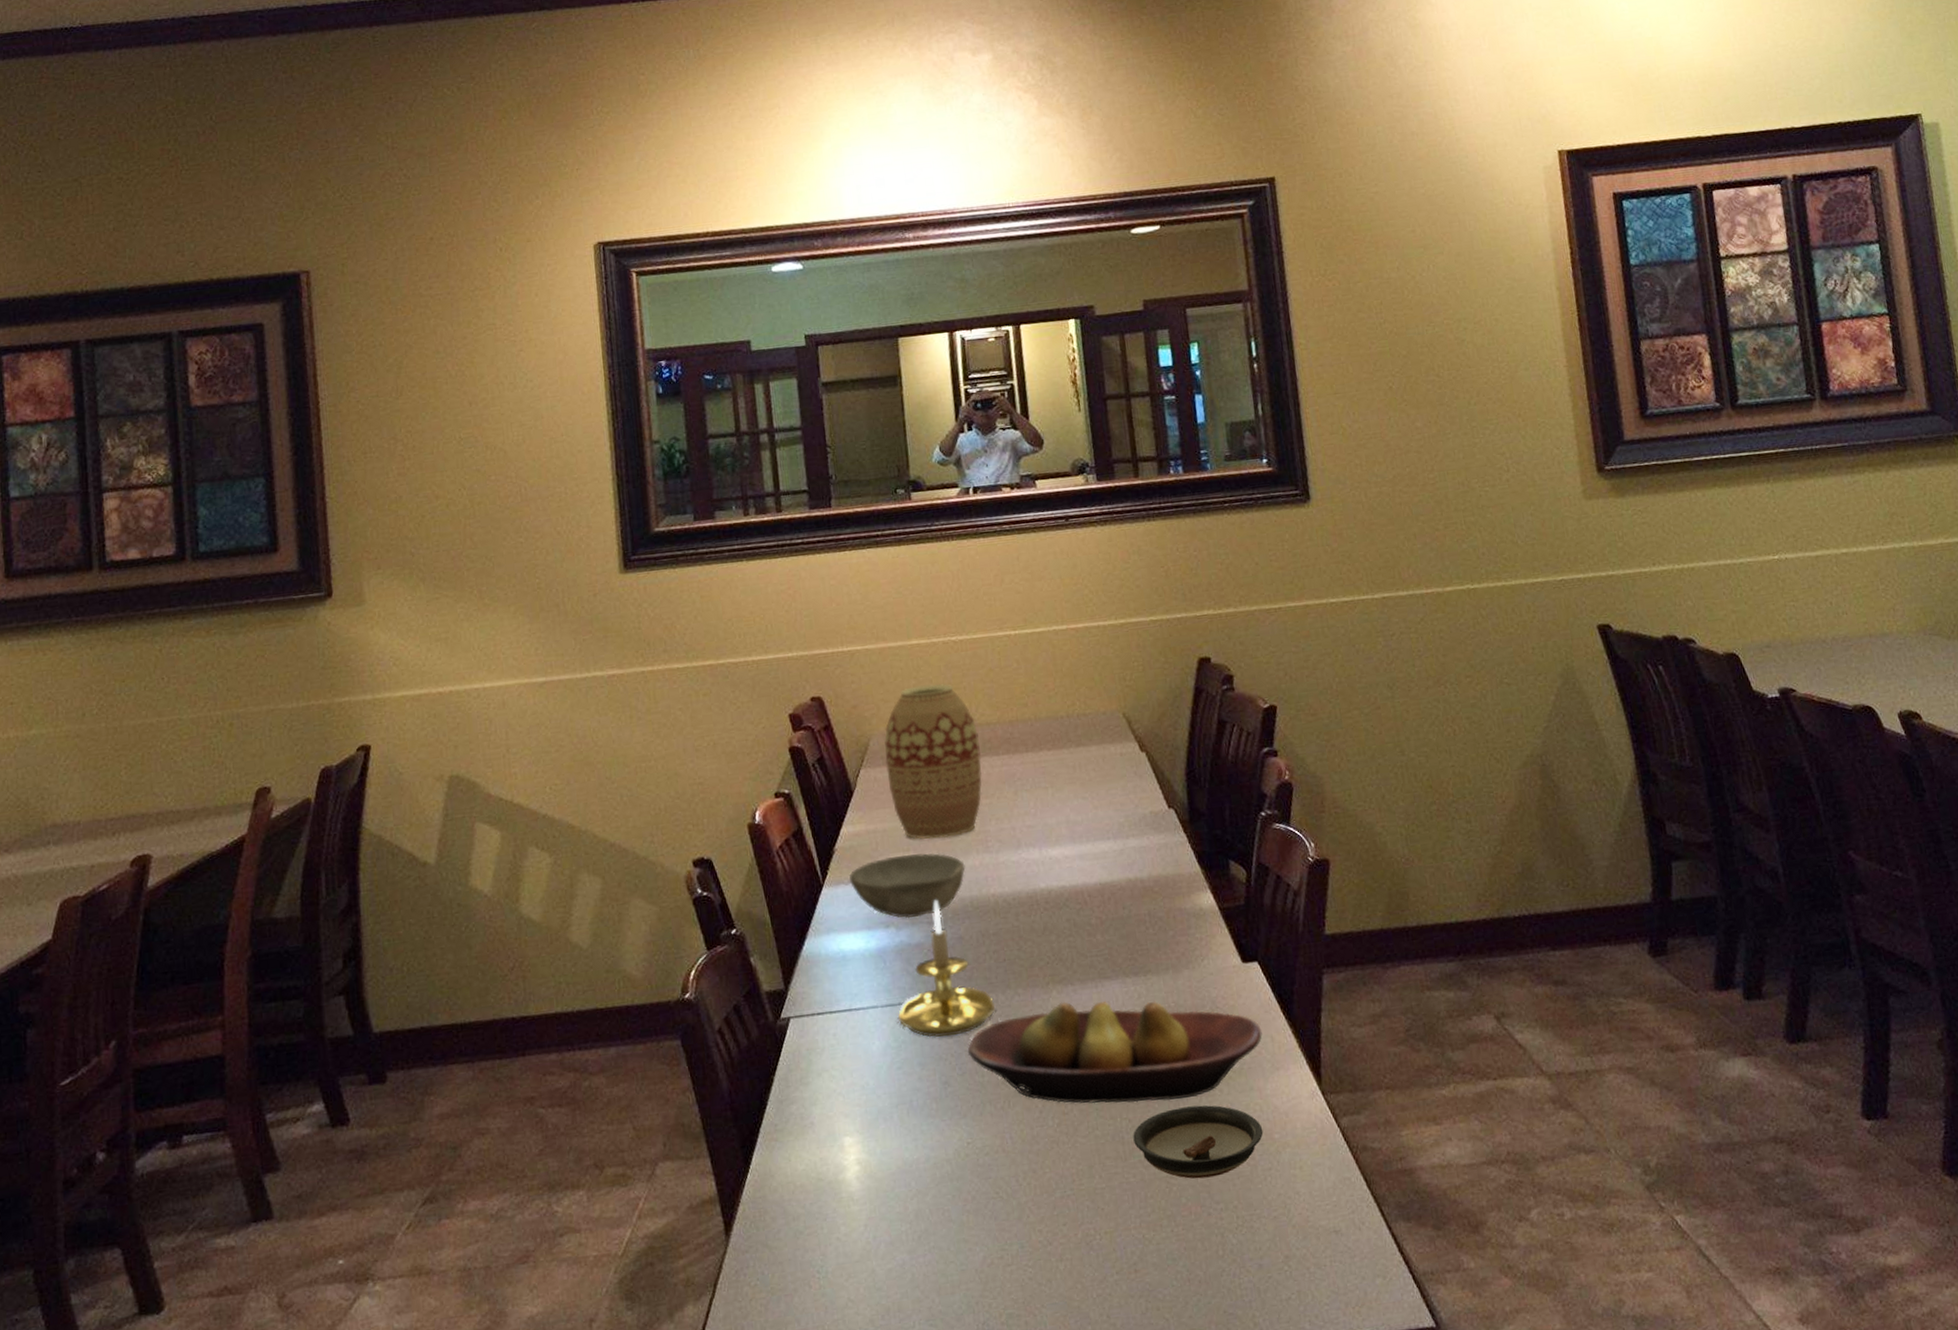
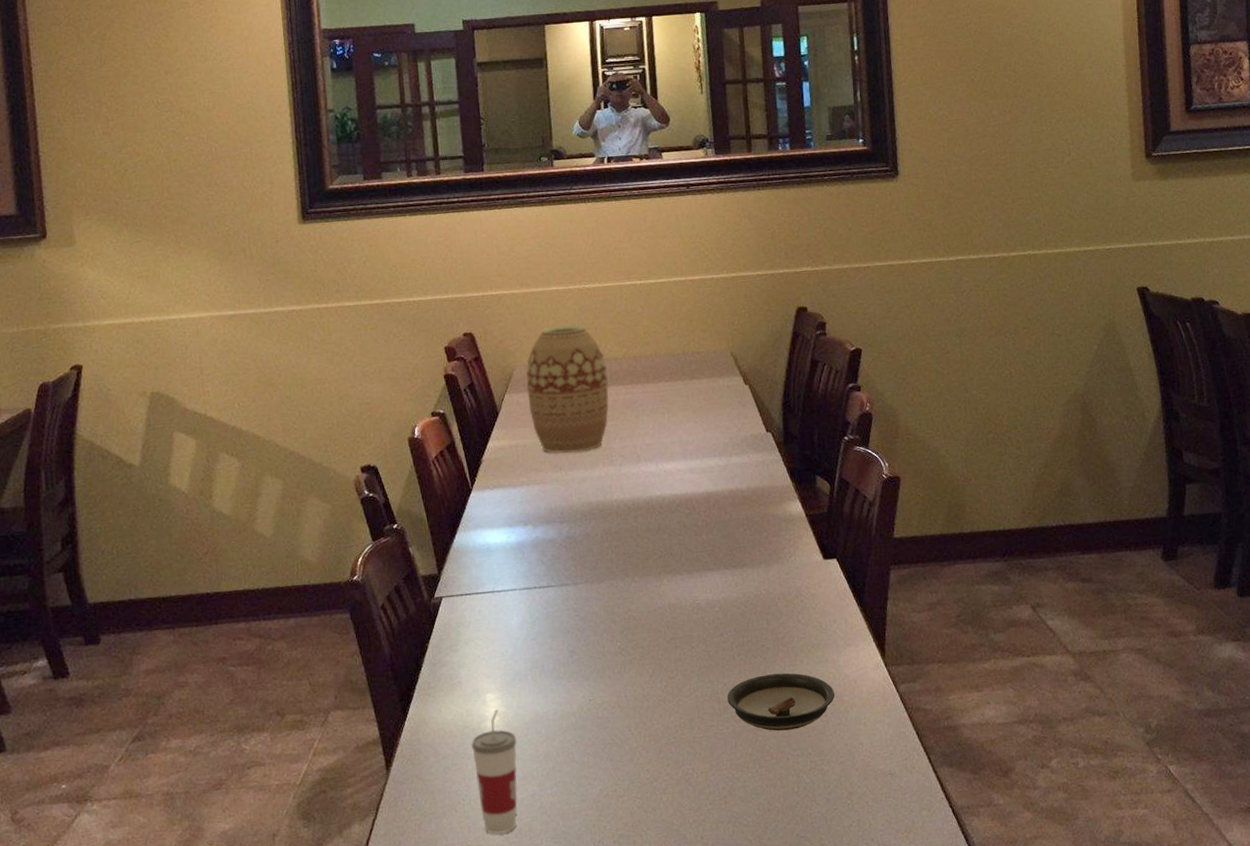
cup: none [827,1157,884,1316] -> present [471,709,518,834]
bowl: present [849,853,966,919] -> none [494,465,593,519]
candle holder: present [897,901,995,1038] -> none [533,504,615,615]
fruit bowl: present [967,1000,1262,1104] -> none [591,588,838,671]

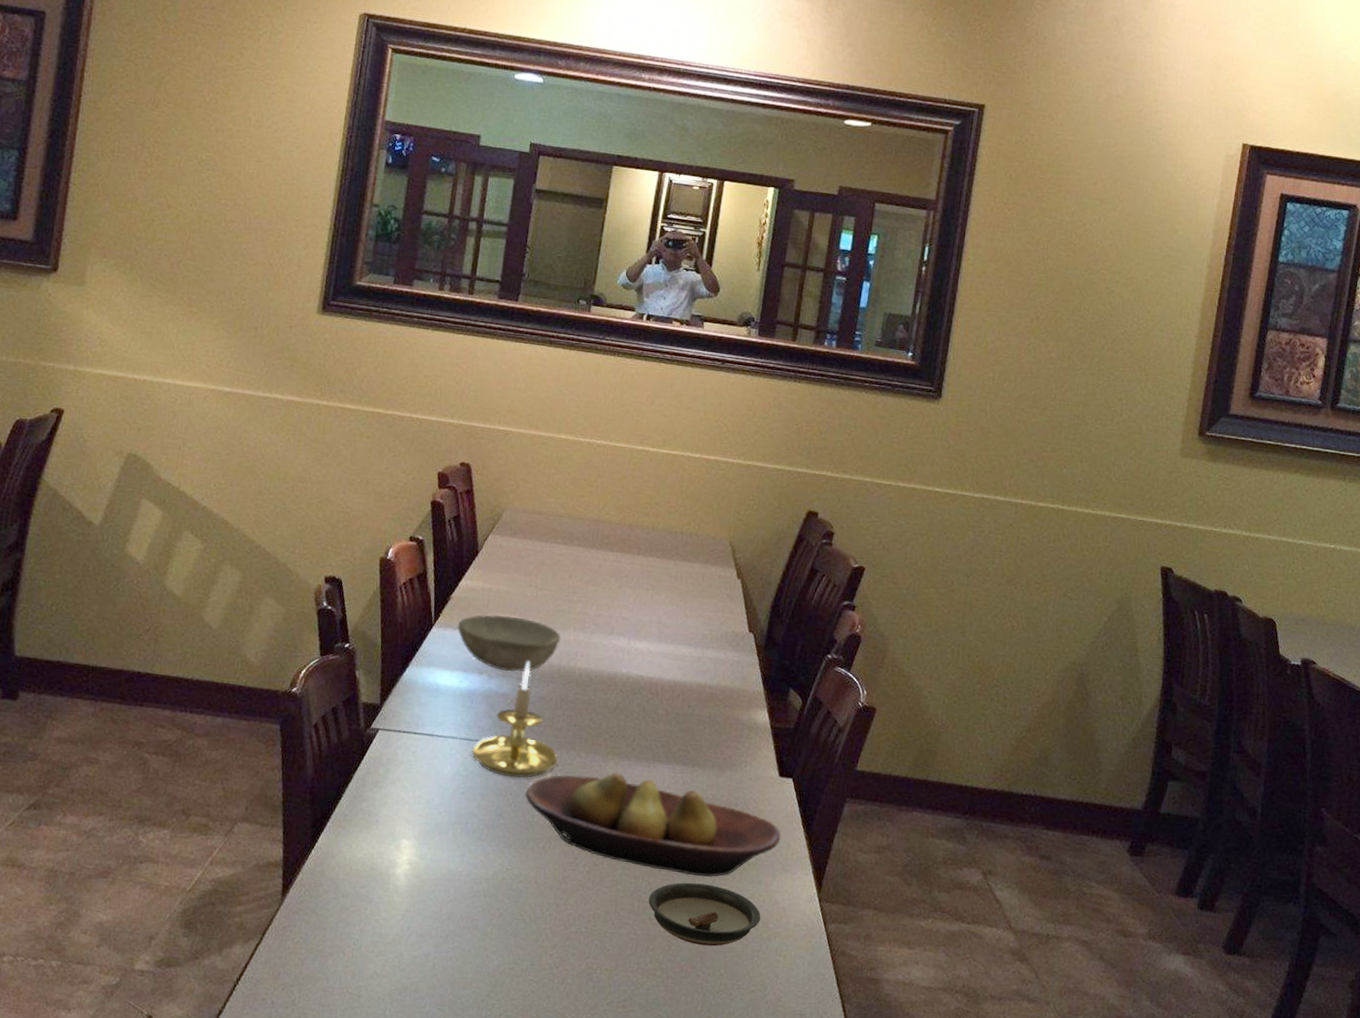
cup: present [471,709,518,834] -> none [369,858,423,989]
bowl: none [494,465,593,519] -> present [458,615,561,672]
vase: present [526,324,609,454] -> none [510,475,600,612]
candle holder: none [533,504,615,615] -> present [471,661,559,778]
fruit bowl: none [591,588,838,671] -> present [524,772,781,877]

